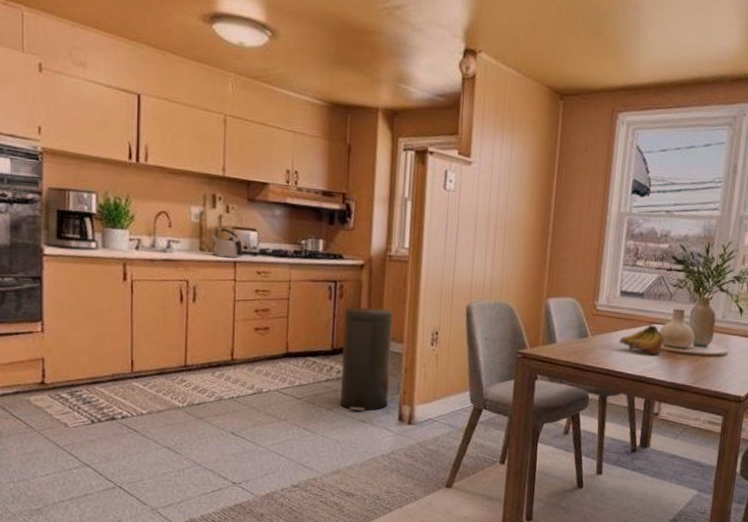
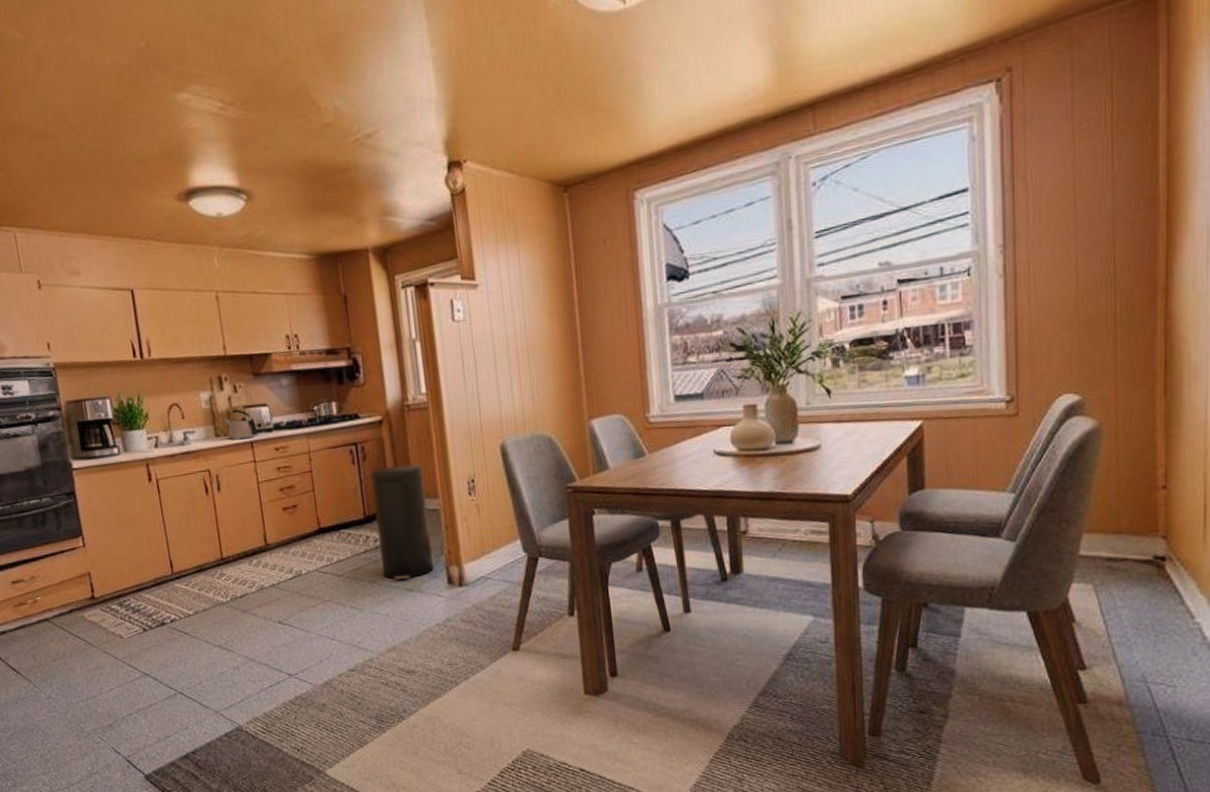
fruit: present [619,325,665,356] -> none [683,428,739,464]

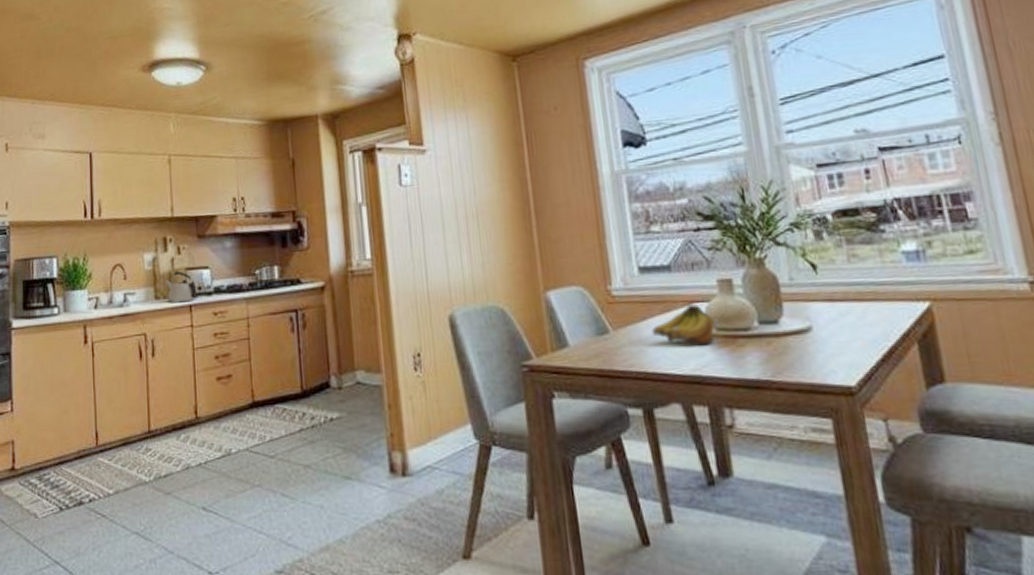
pedal bin: present [370,464,434,580] -> none [309,334,374,465]
fruit: none [683,428,739,464] -> present [651,304,716,346]

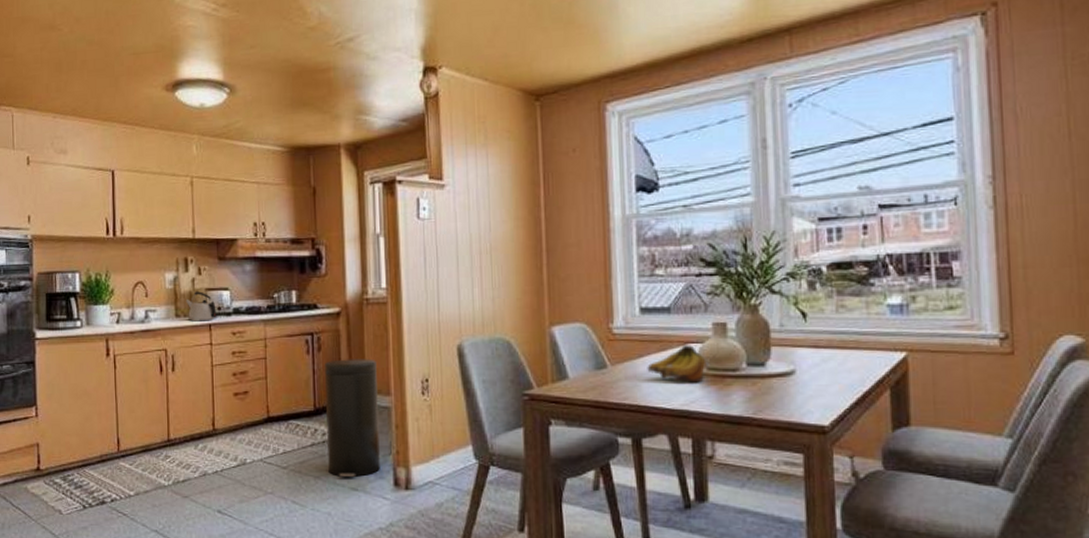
pedal bin: none [309,334,374,465] -> present [324,359,380,477]

